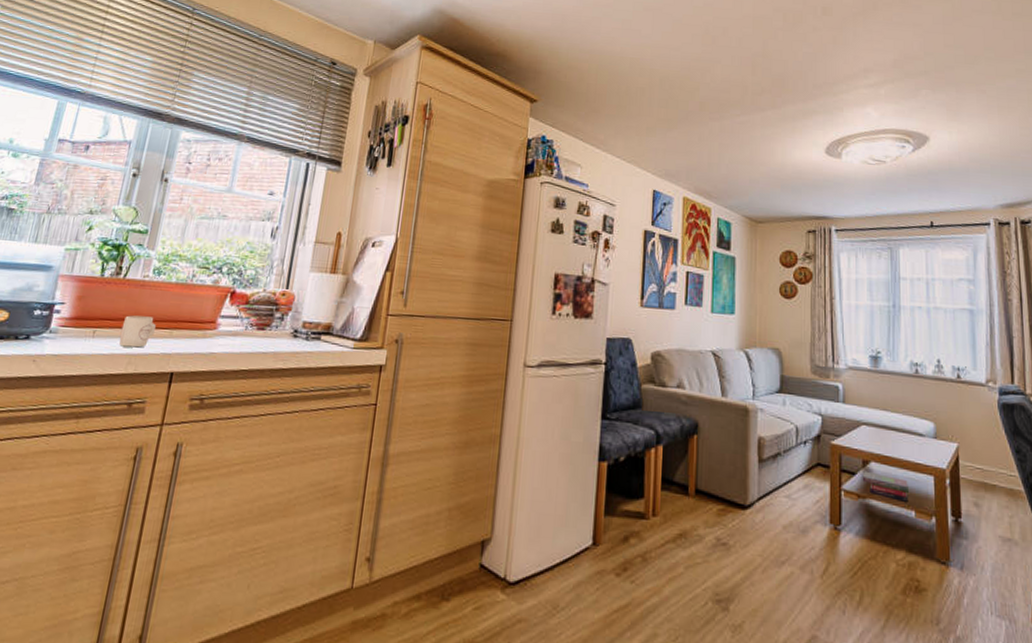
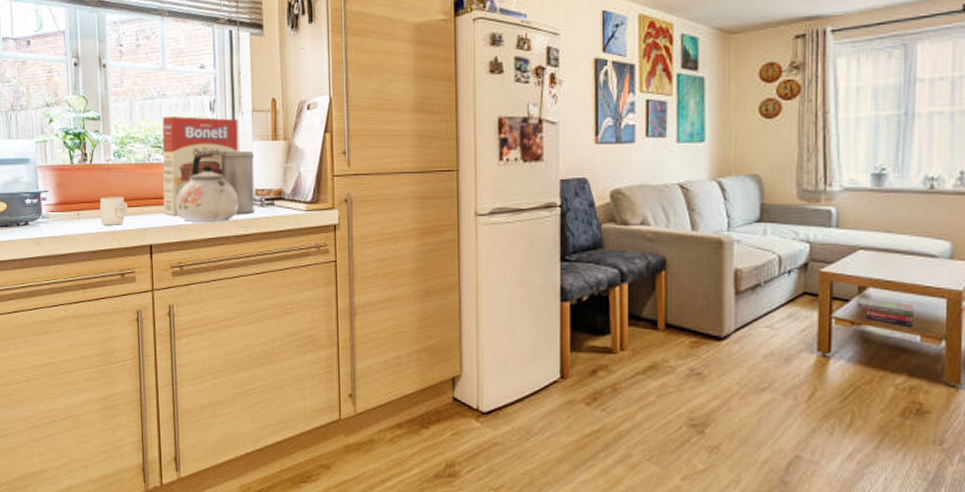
food box: none [195,238,299,342] -> present [162,116,239,215]
kettle: none [210,278,283,353] -> present [175,152,239,222]
canister: none [269,279,309,347] -> present [221,150,254,214]

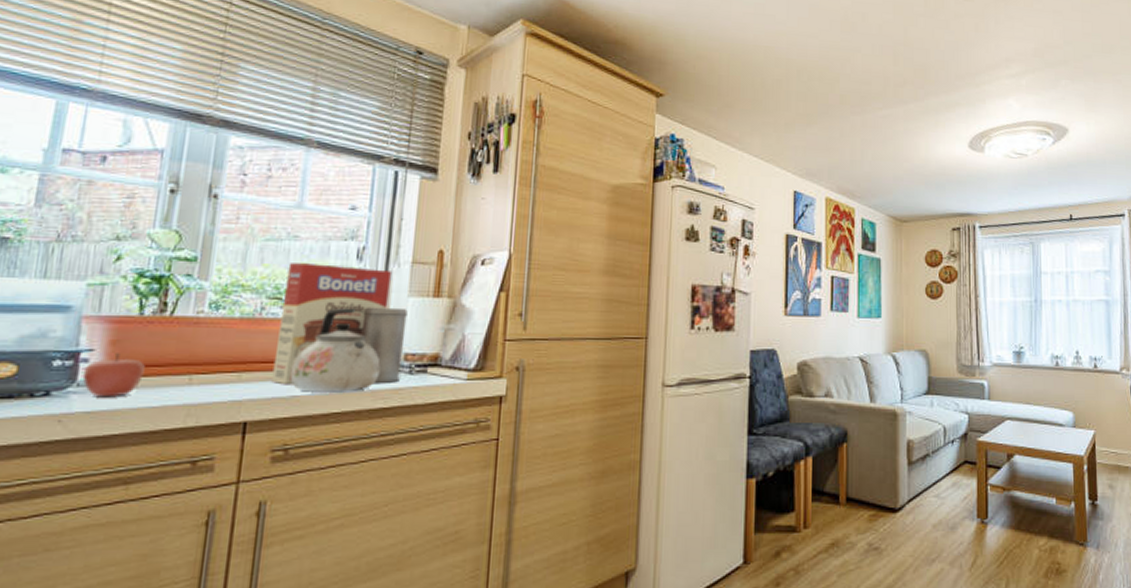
fruit: none [44,193,81,225] -> present [82,353,145,396]
mug: present [99,197,128,225] -> none [172,359,219,396]
books: present [857,297,914,327] -> none [1007,464,1050,490]

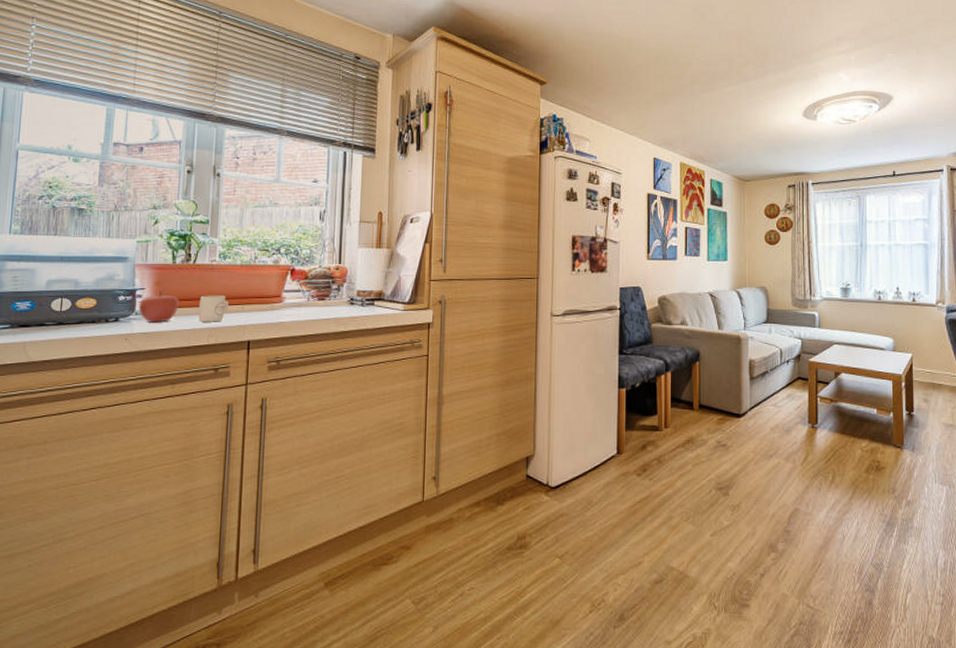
mug: none [172,359,219,396] -> present [198,295,229,322]
food box: present [271,263,393,384] -> none [265,224,346,313]
kettle: present [290,308,381,392] -> none [277,257,341,320]
canister: present [361,307,408,383] -> none [326,256,358,313]

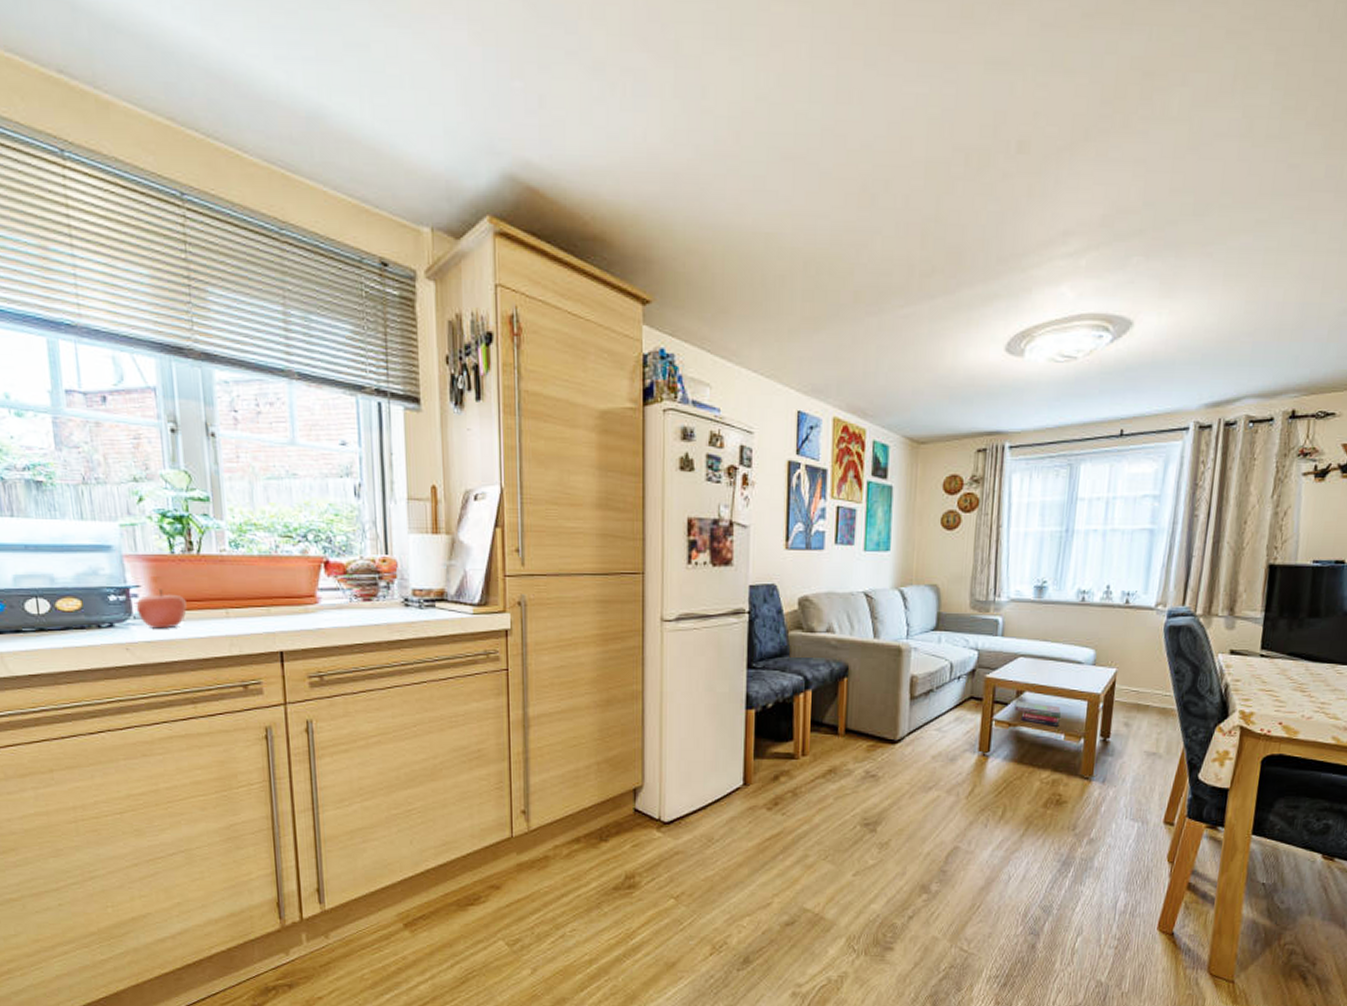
mug: present [198,295,229,322] -> none [211,594,250,628]
books: none [834,380,872,402] -> present [1014,701,1061,727]

